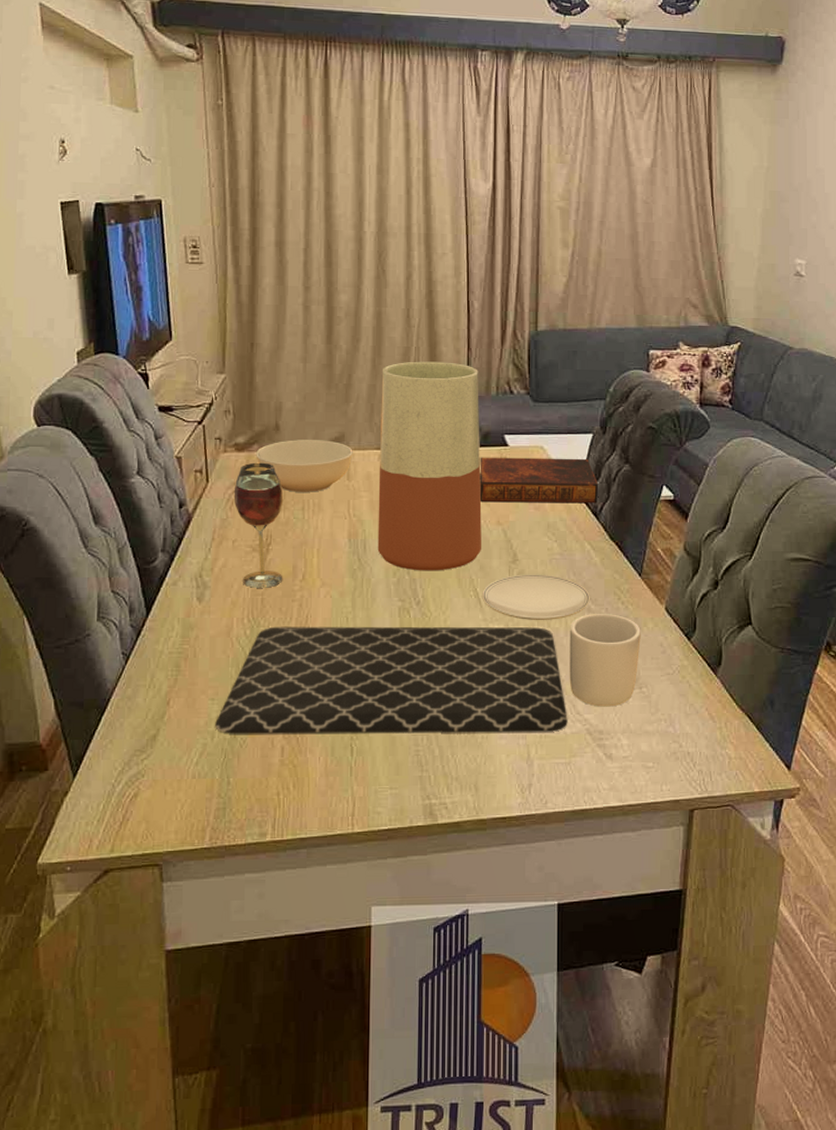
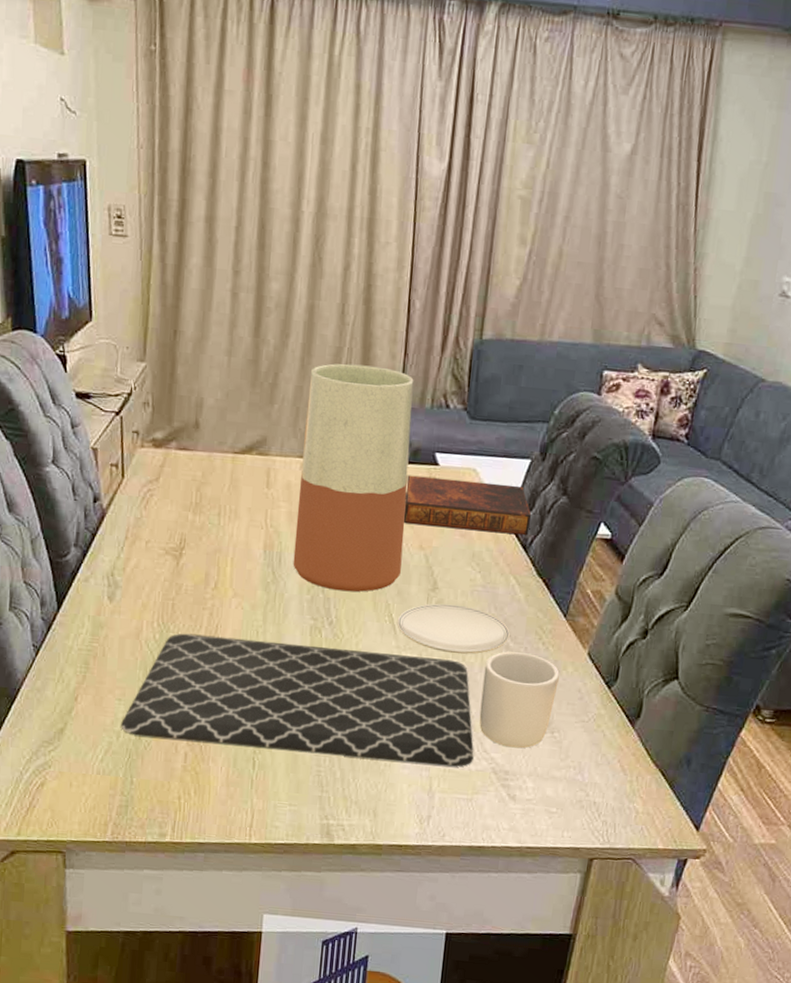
wineglass: present [233,462,284,588] -> none [149,460,200,593]
bowl: present [256,440,353,492] -> none [173,439,275,498]

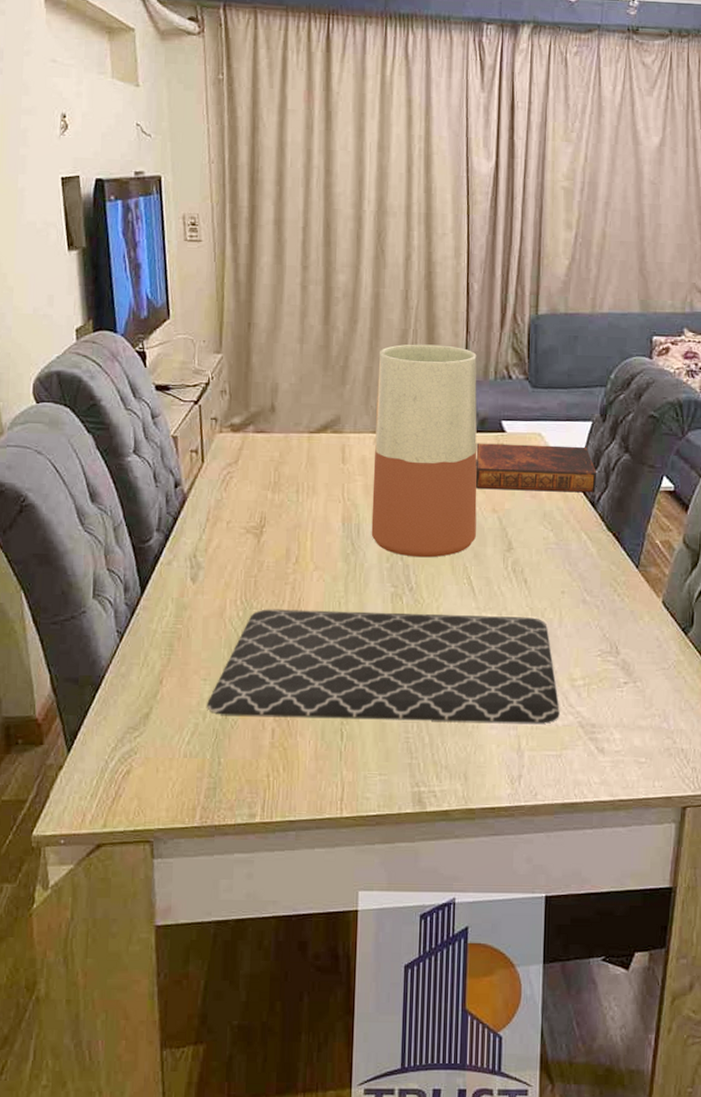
plate: present [397,603,510,654] -> none [475,563,585,610]
mug: present [479,651,560,749] -> none [562,604,637,700]

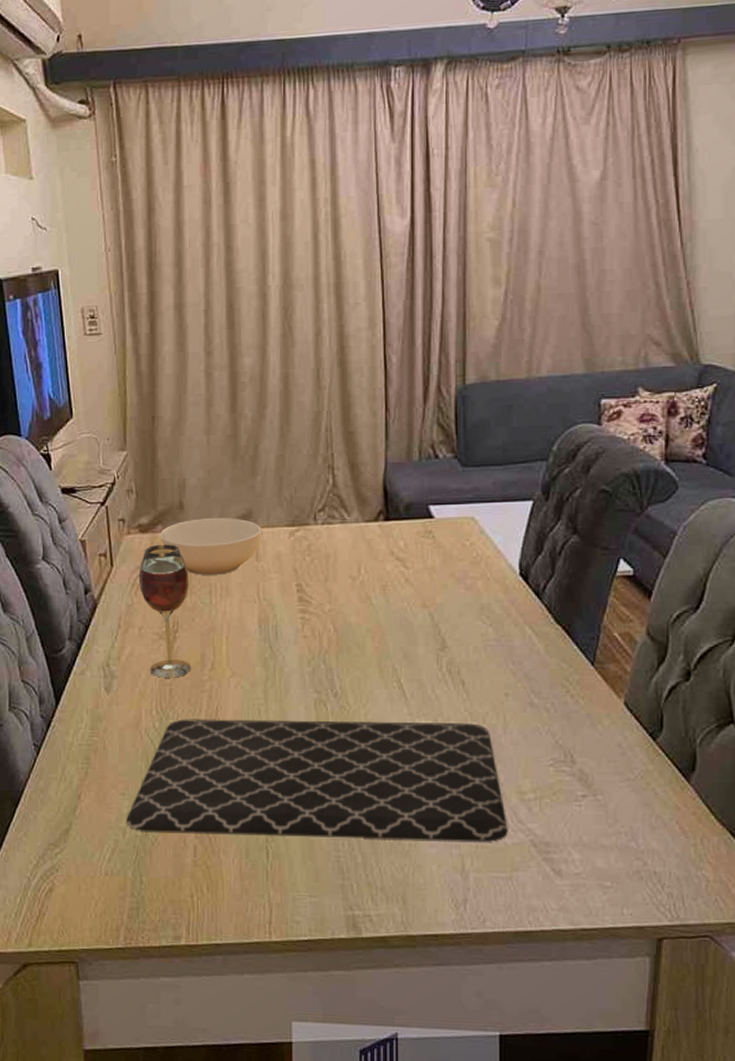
wineglass: none [228,443,278,570] -> present [138,544,190,678]
bowl: none [251,421,349,475] -> present [160,518,262,575]
vase: present [371,344,477,558] -> none [290,425,405,660]
book: present [475,443,597,493] -> none [401,529,541,583]

